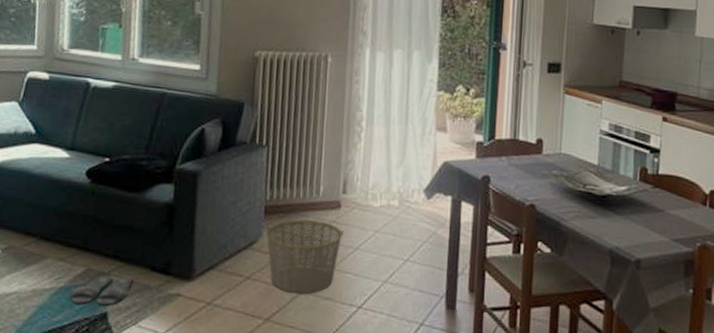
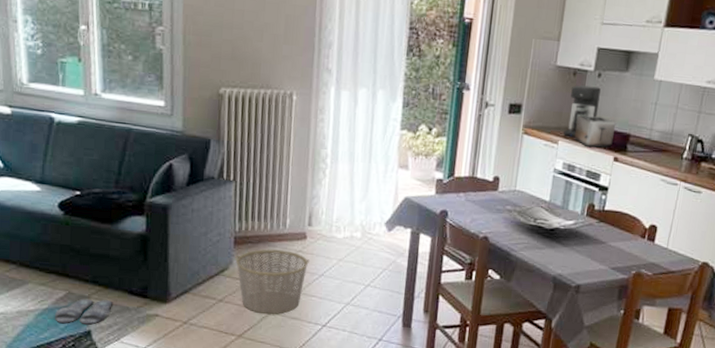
coffee maker: none [607,43,641,97] -> present [563,85,601,138]
toaster: none [618,73,661,108] -> present [574,115,616,149]

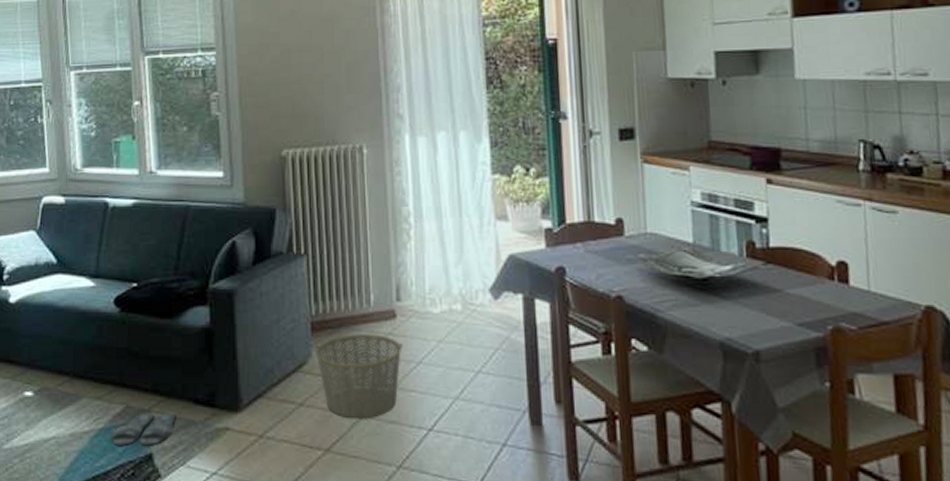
coffee maker: present [563,85,601,138] -> none [692,96,732,161]
toaster: present [574,115,616,149] -> none [707,130,760,171]

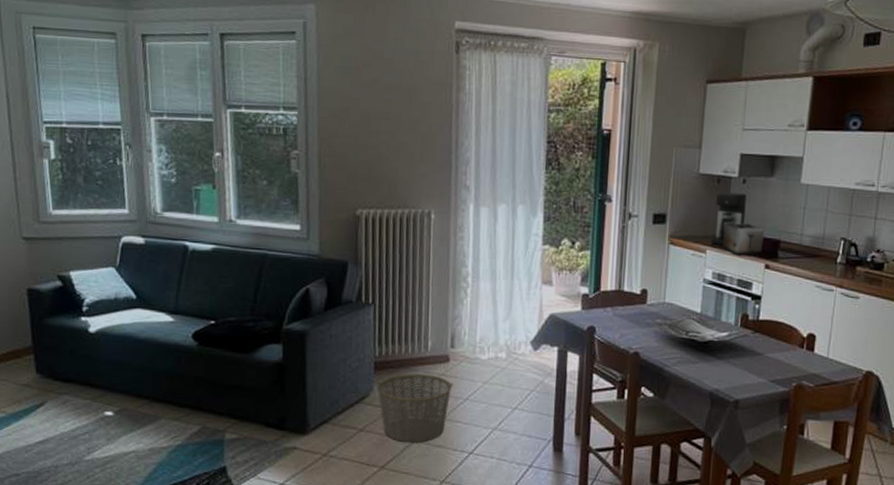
slippers: present [112,413,176,447] -> none [189,433,249,461]
coffee maker: none [692,96,732,161] -> present [711,192,746,246]
toaster: none [707,130,760,171] -> present [722,222,765,256]

